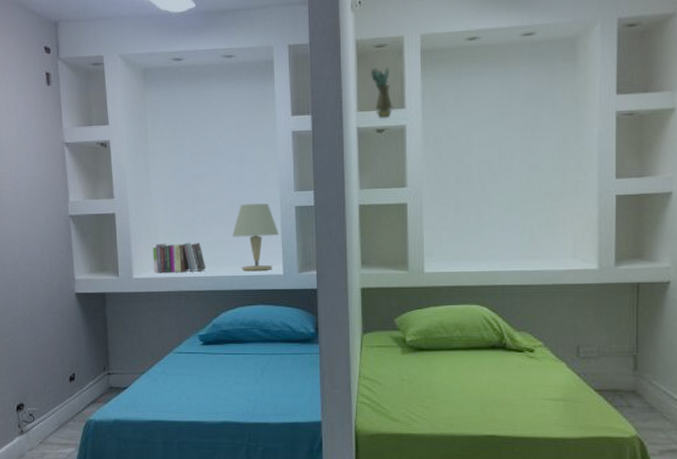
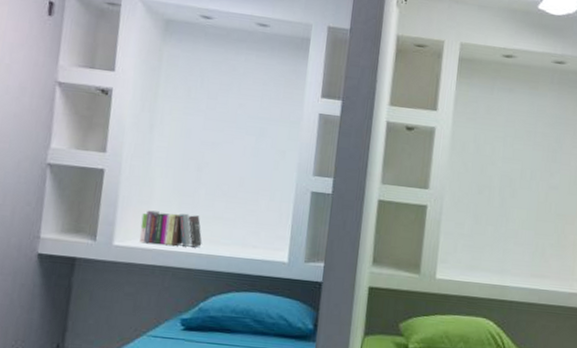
table lamp: present [232,203,279,271] -> none [237,181,290,256]
vase: present [370,67,393,118] -> none [406,65,427,117]

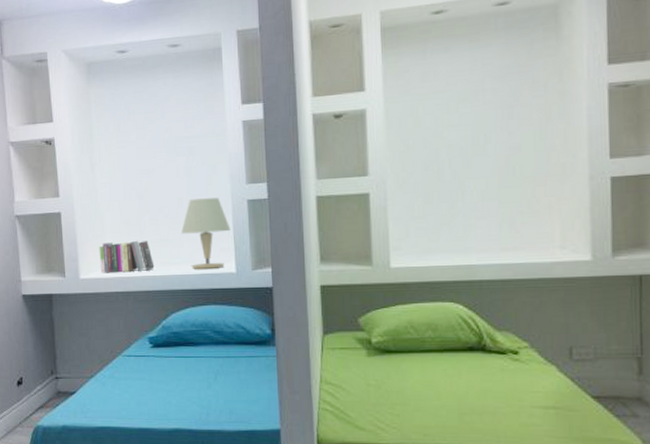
table lamp: none [237,181,290,256] -> present [181,197,231,269]

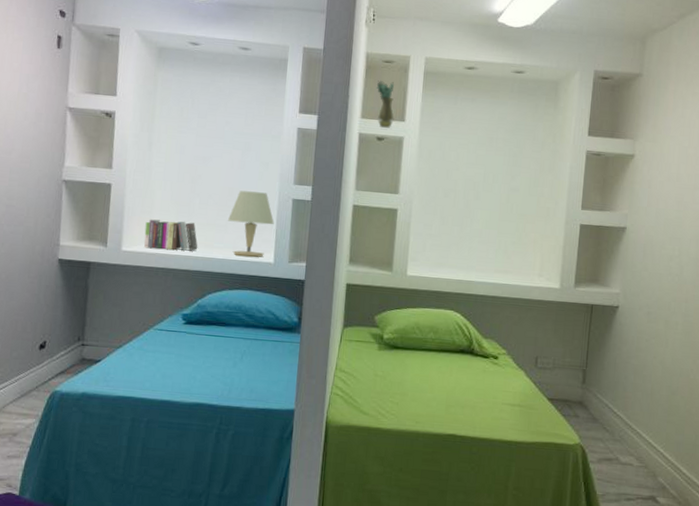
vase: none [325,48,352,103] -> present [376,81,395,128]

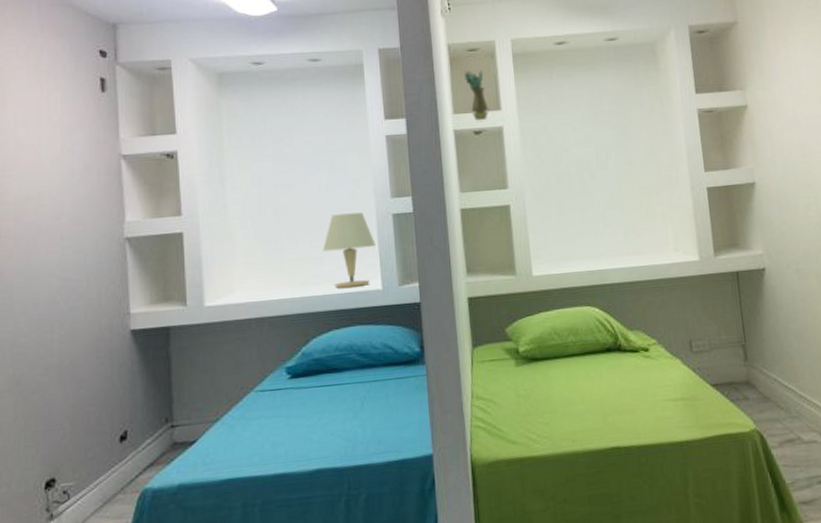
books: present [144,219,198,251] -> none [228,260,293,299]

